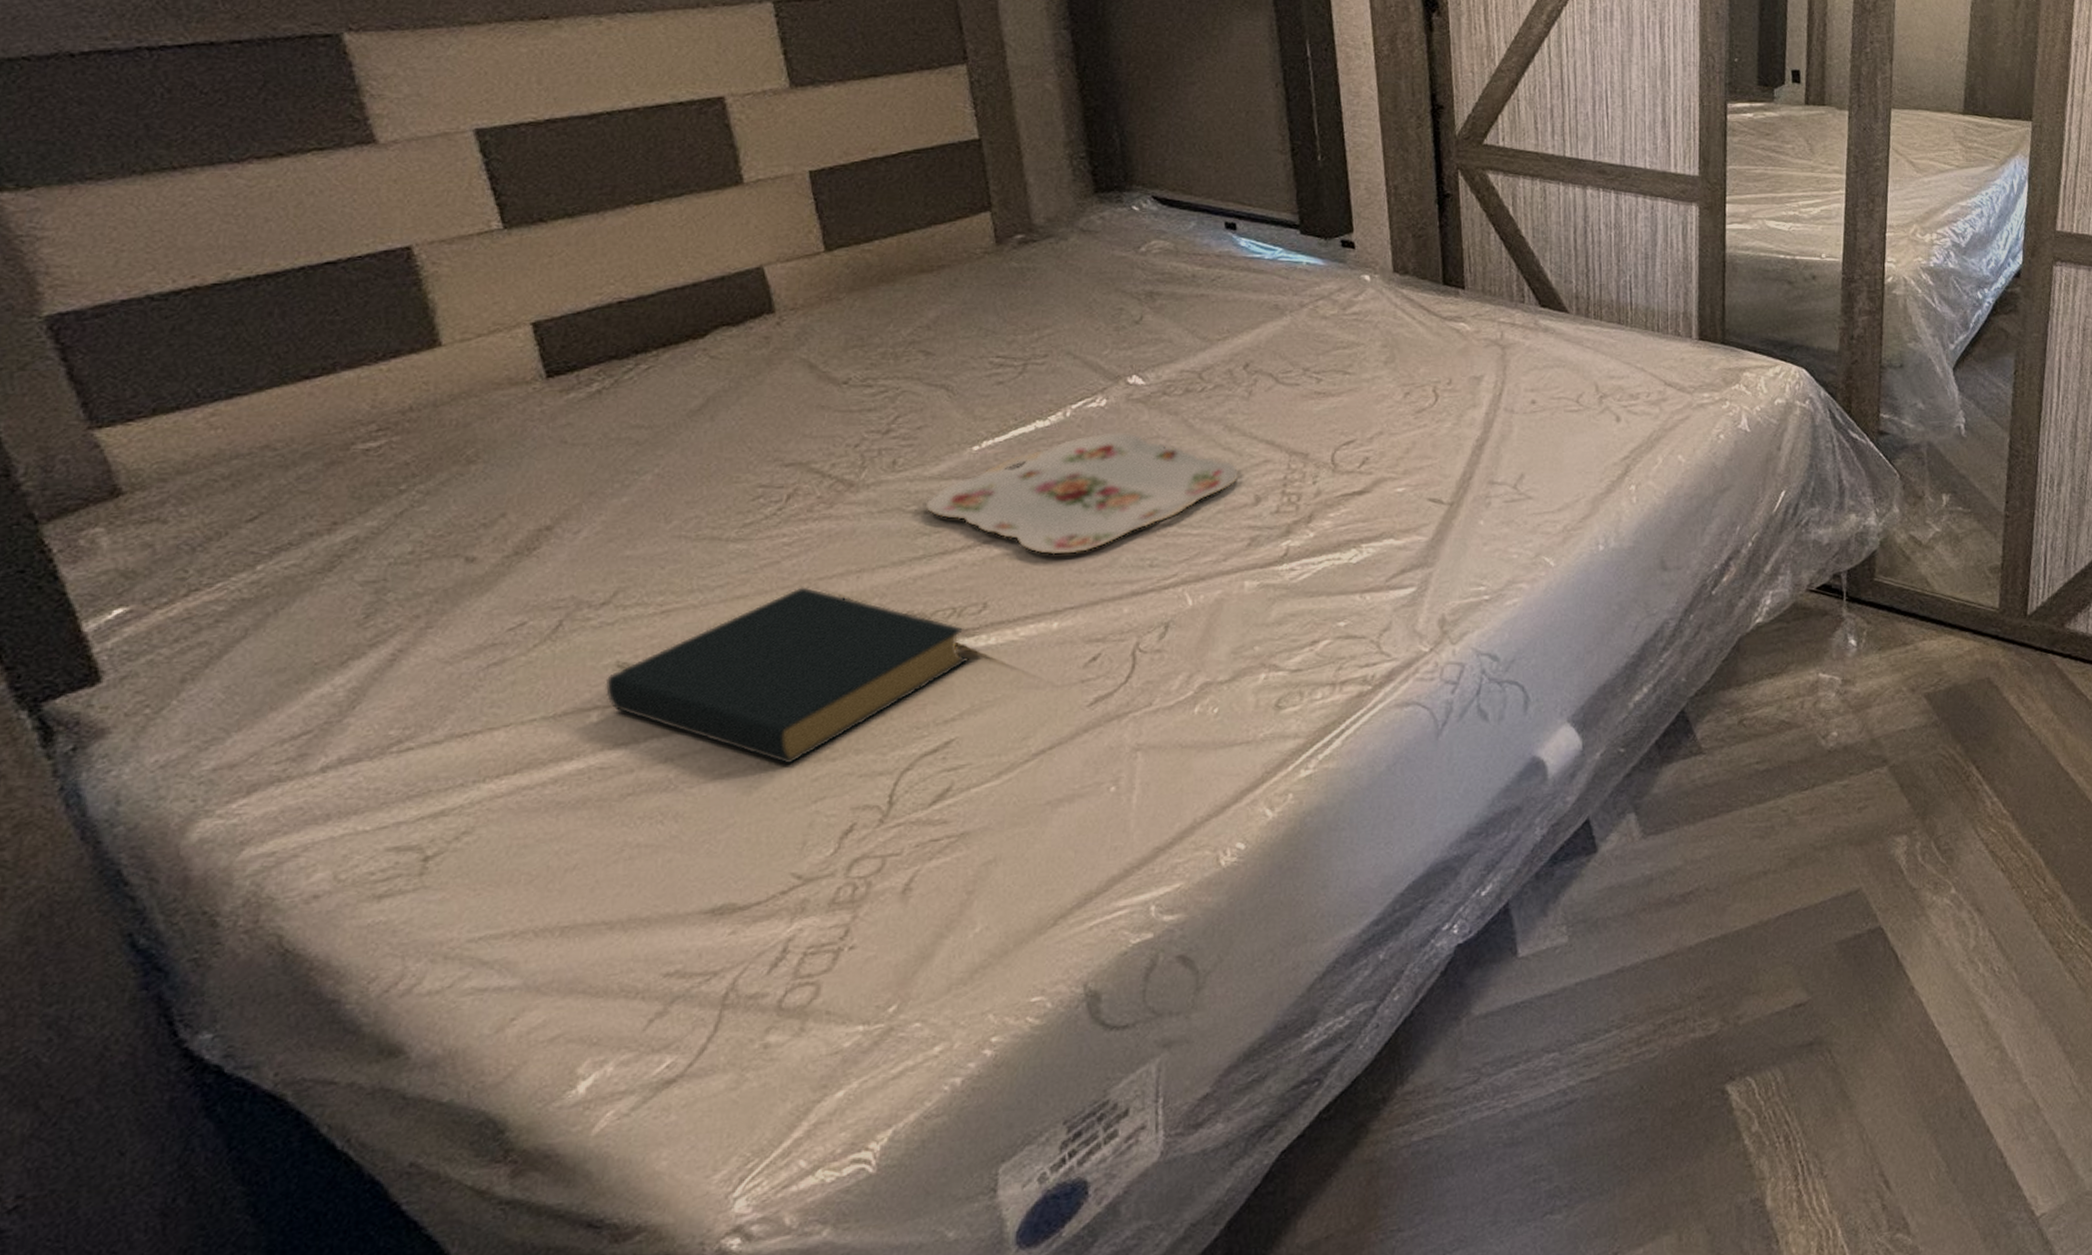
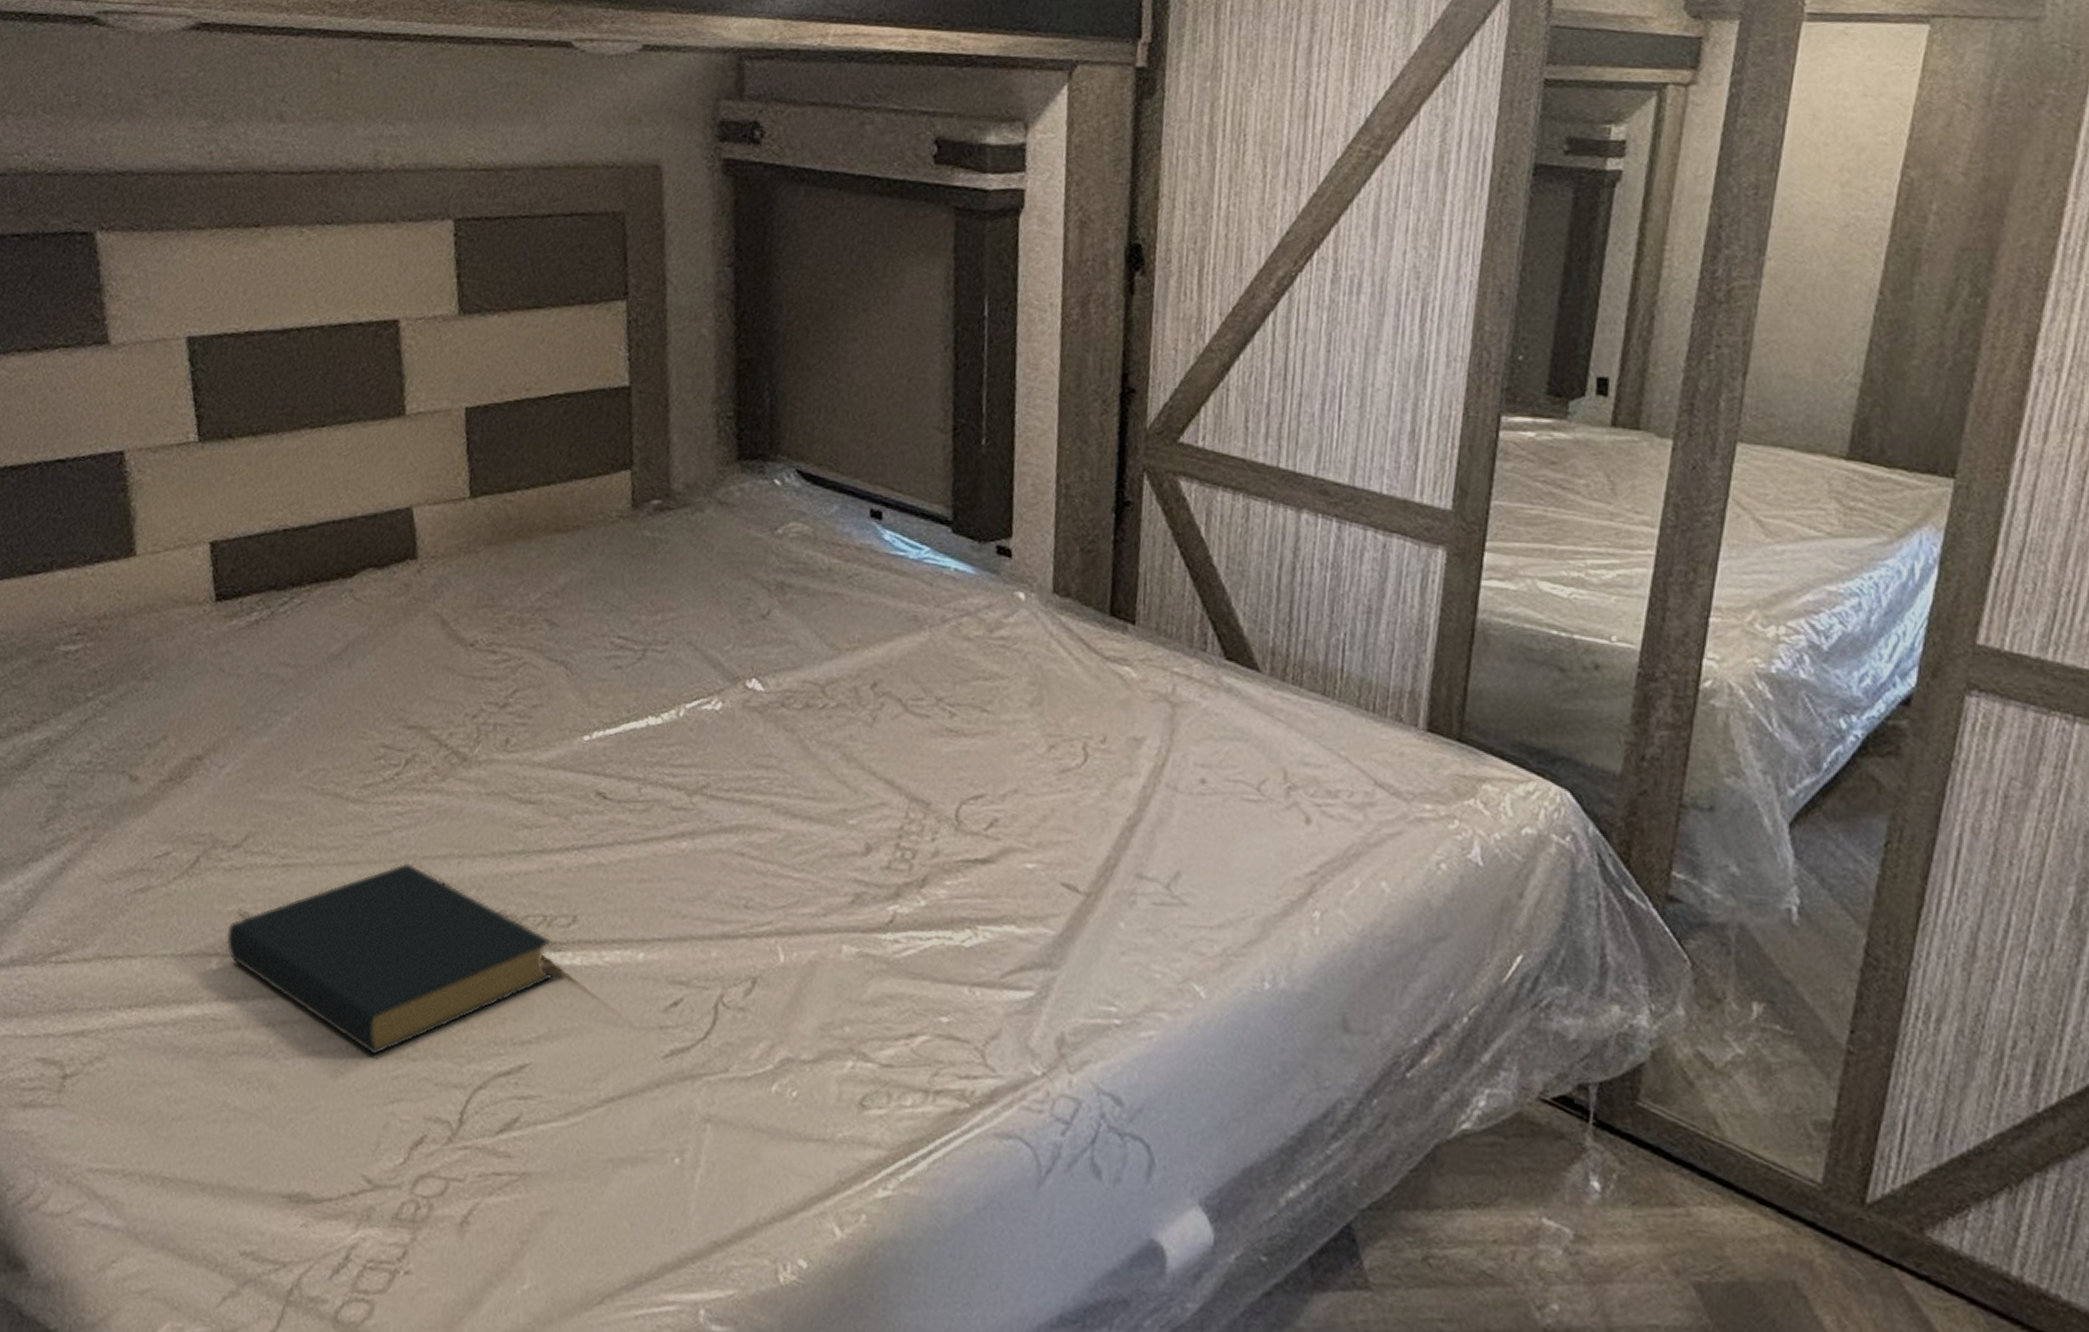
serving tray: present [926,431,1239,555] -> none [531,741,852,878]

